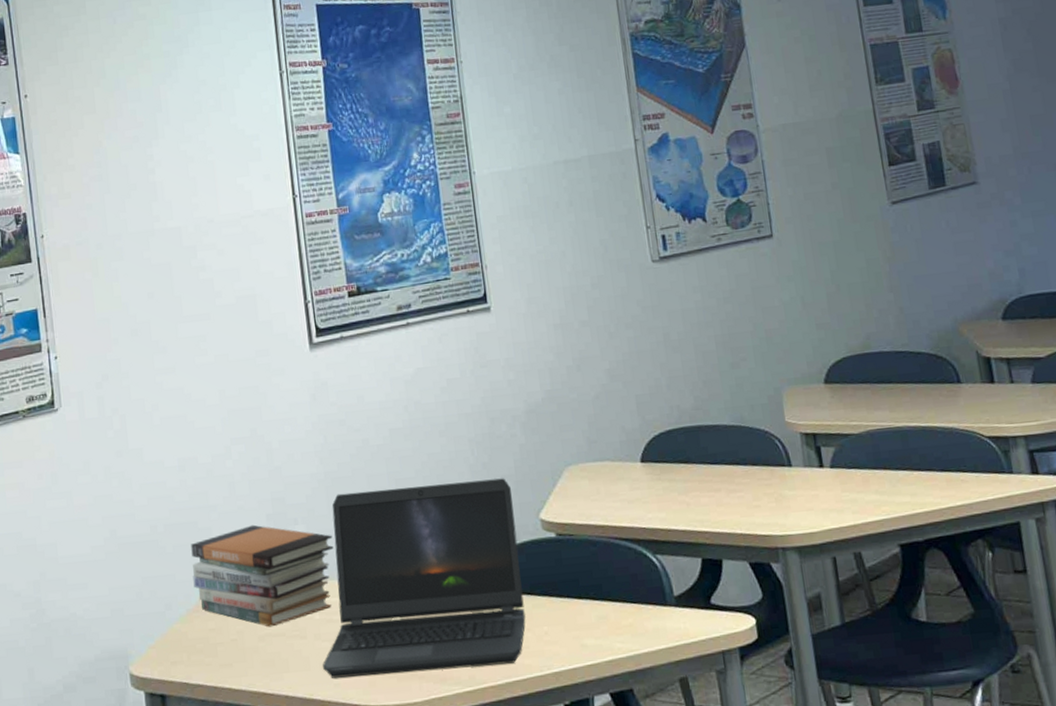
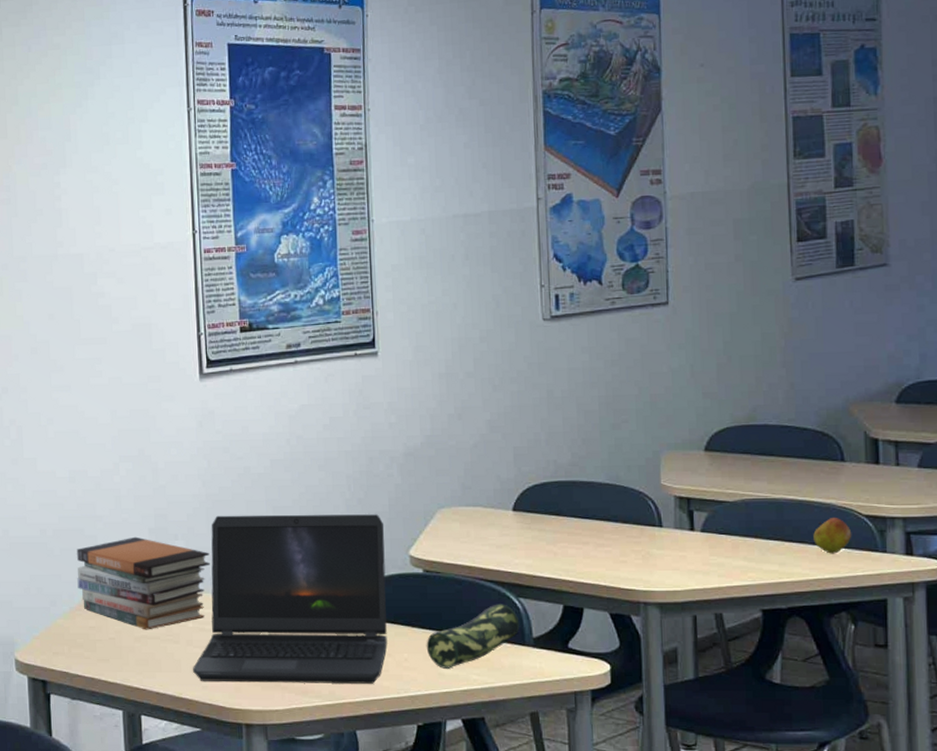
pencil case: none [565,562,660,639] -> present [426,604,520,669]
apple: none [940,441,978,480] -> present [813,517,852,554]

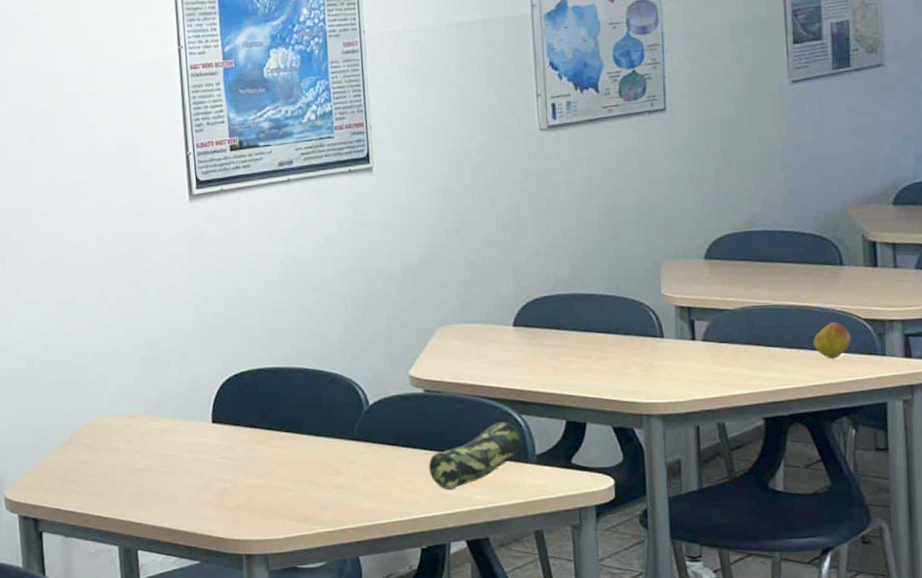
book stack: present [77,536,210,630] -> none [66,366,205,462]
laptop computer: present [193,514,388,684] -> none [190,334,389,512]

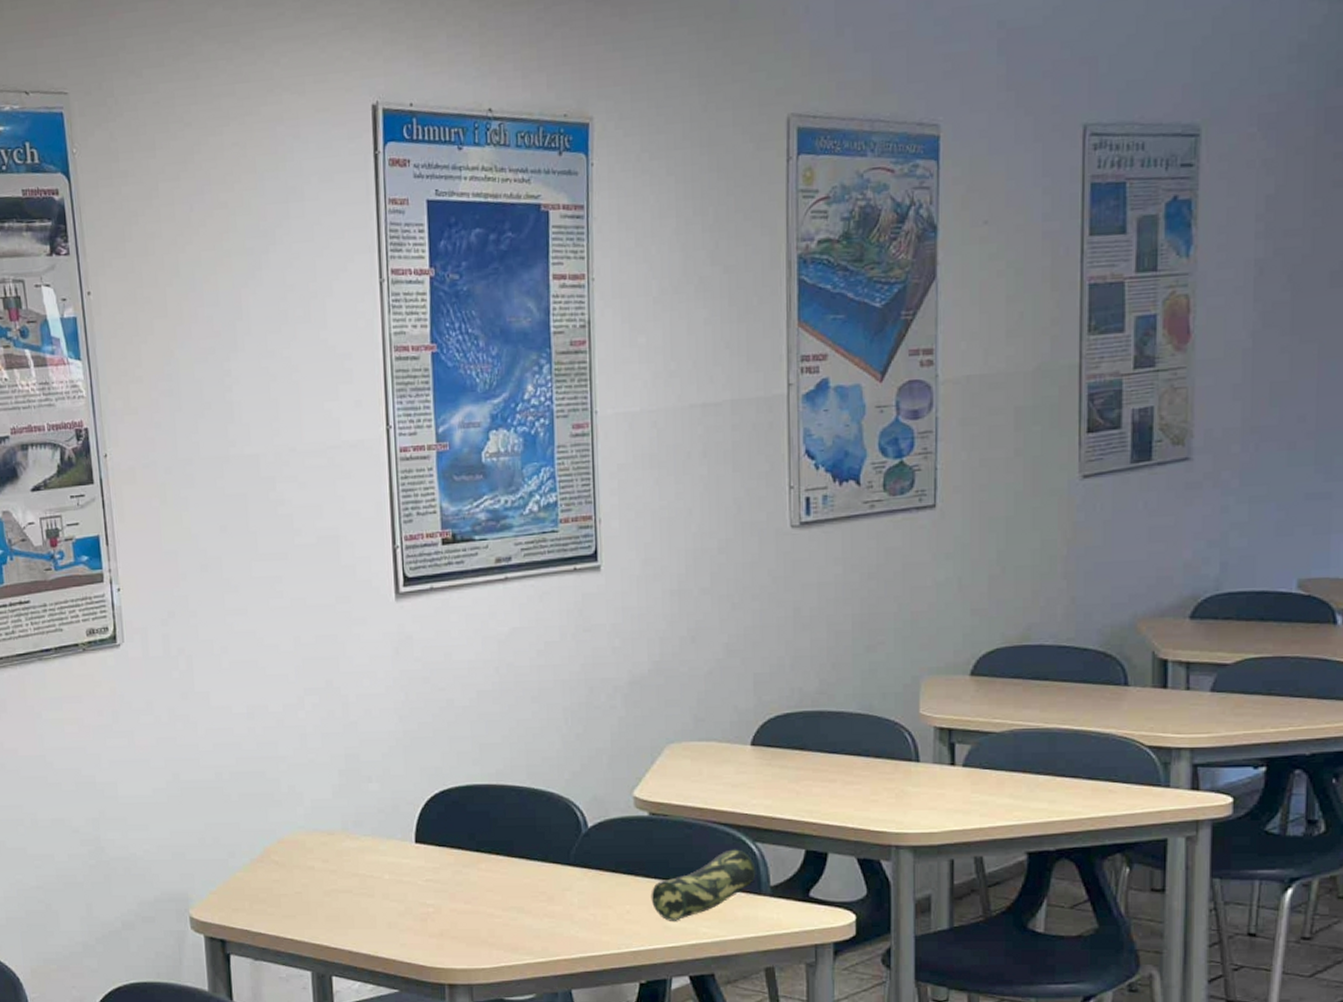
apple: present [813,321,852,359] -> none [1089,748,1132,790]

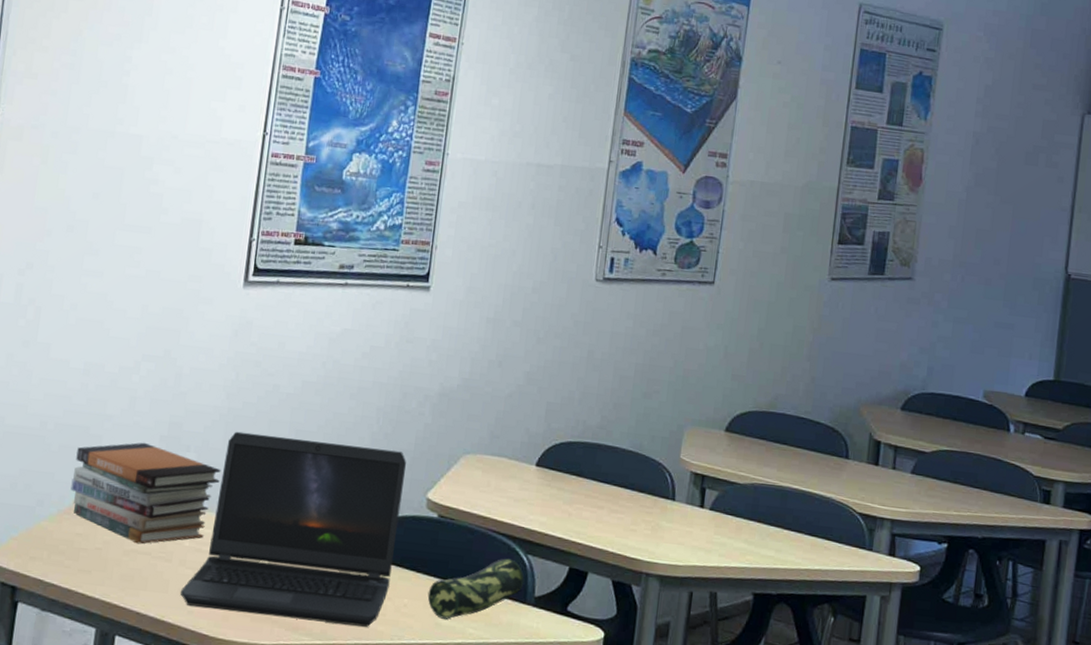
book stack: none [257,779,409,883] -> present [71,442,221,544]
laptop computer: none [390,751,608,939] -> present [181,431,407,627]

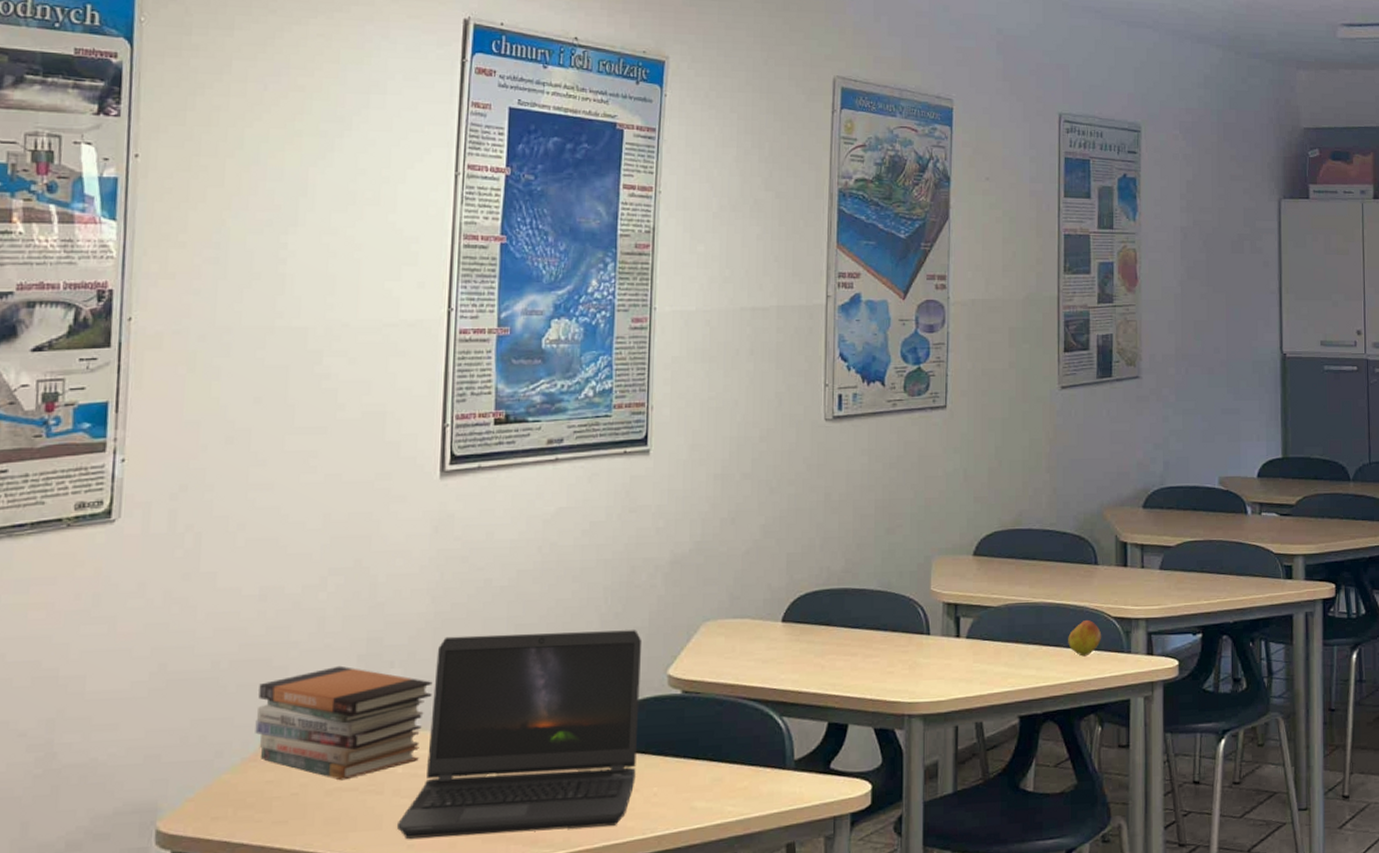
pencil case: present [427,558,524,620] -> none [679,724,782,802]
apple: none [810,511,845,547] -> present [1068,619,1102,657]

